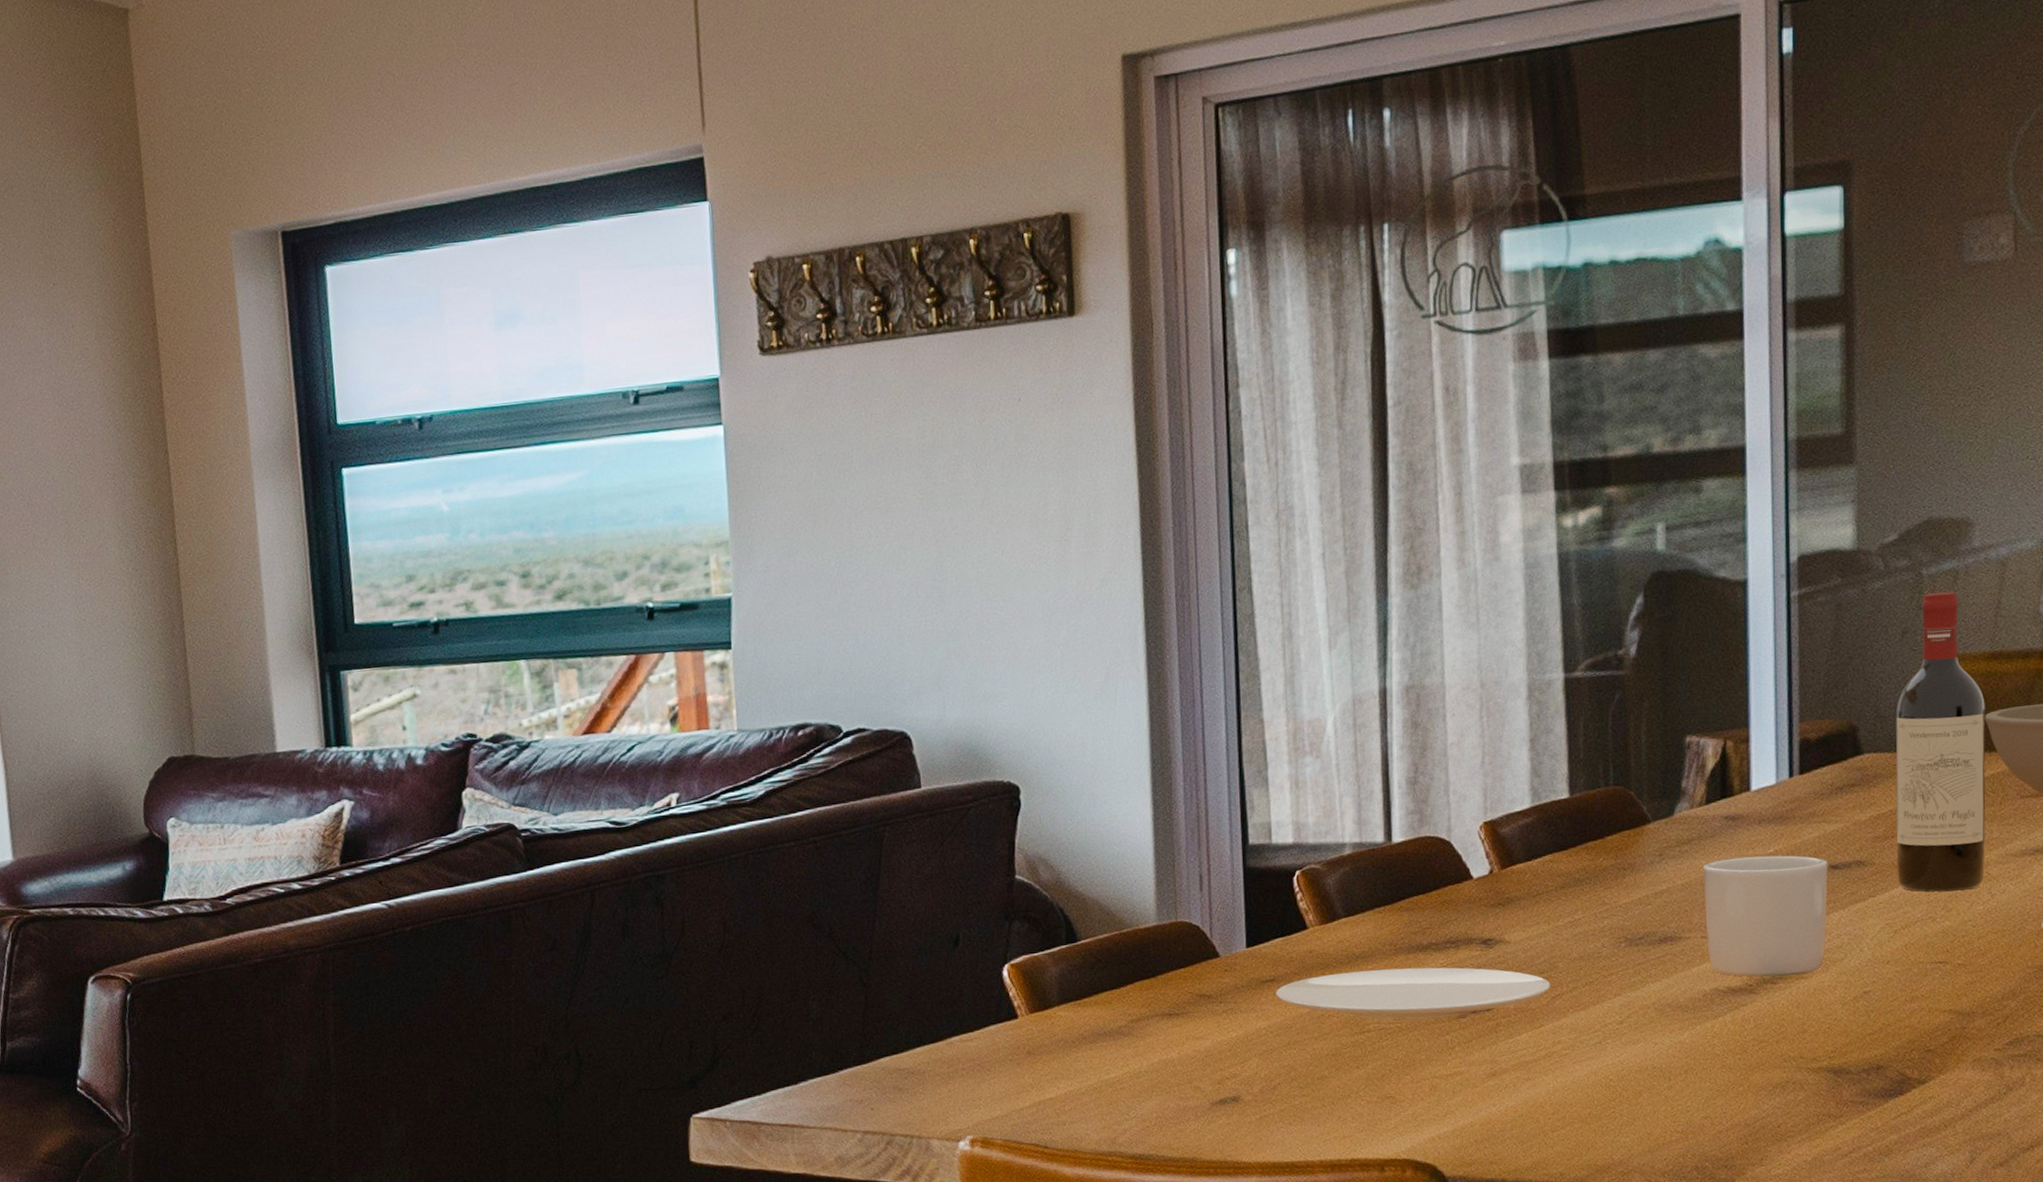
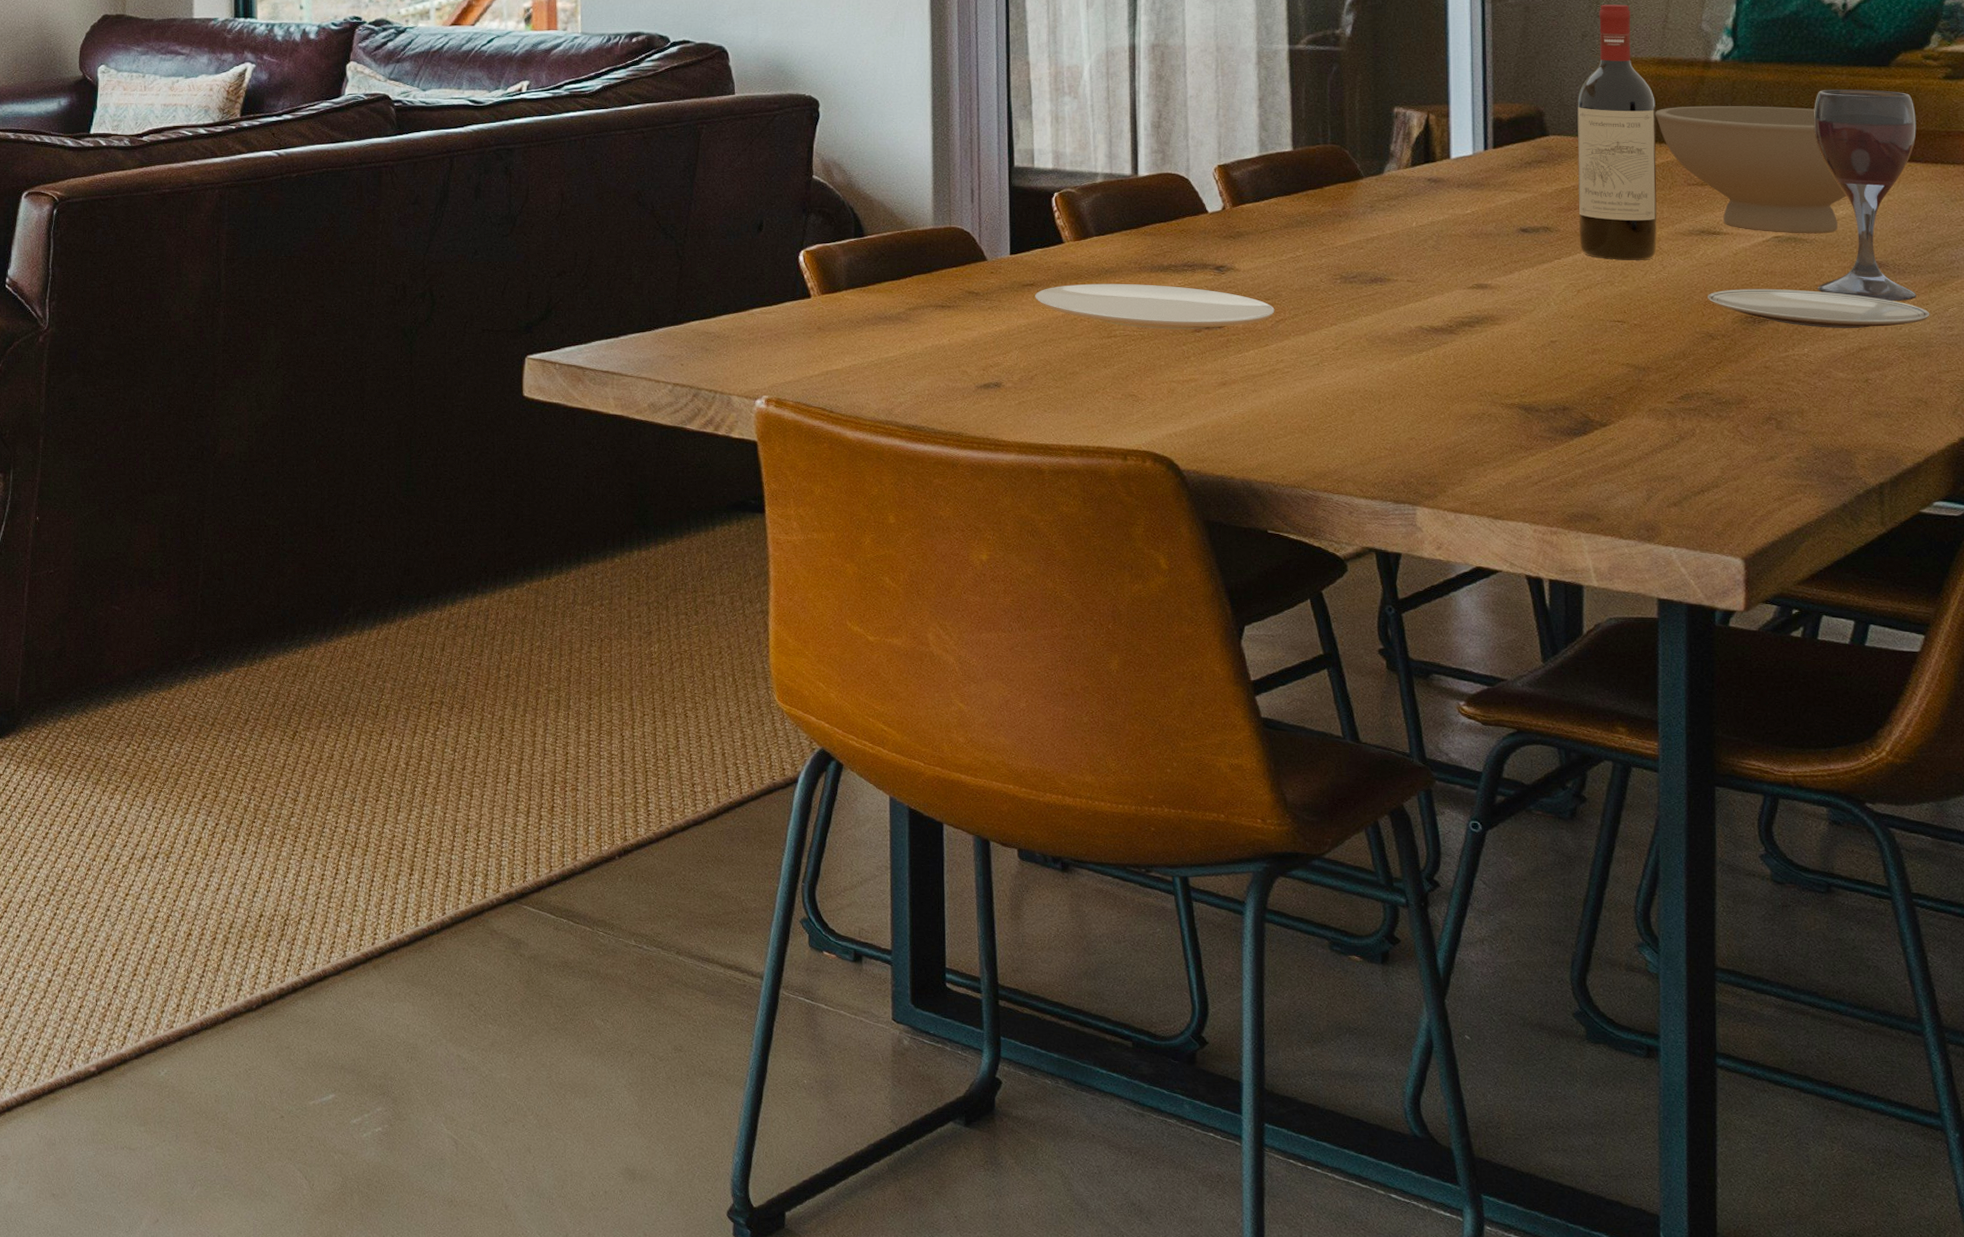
mug: present [1703,855,1829,978] -> none [1409,215,1519,321]

